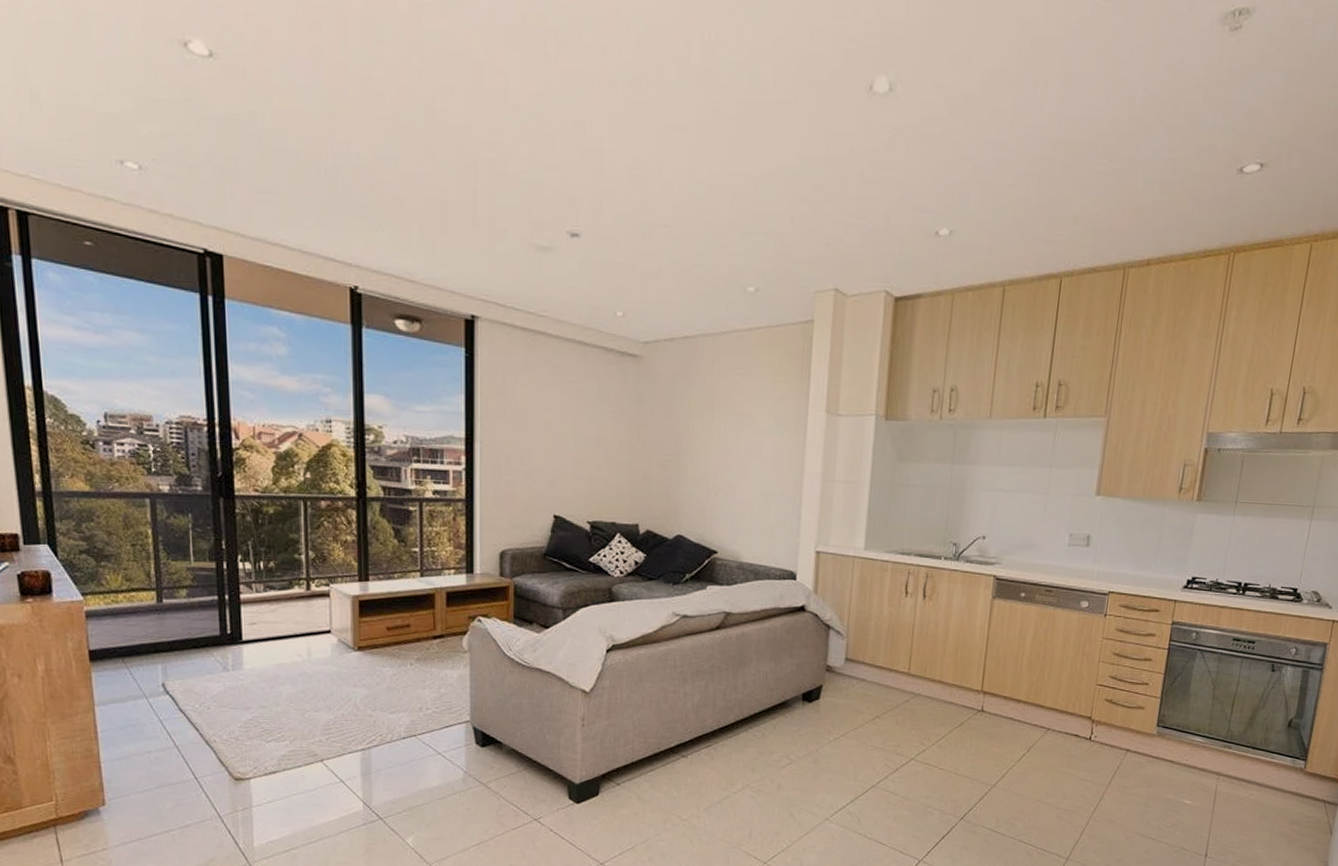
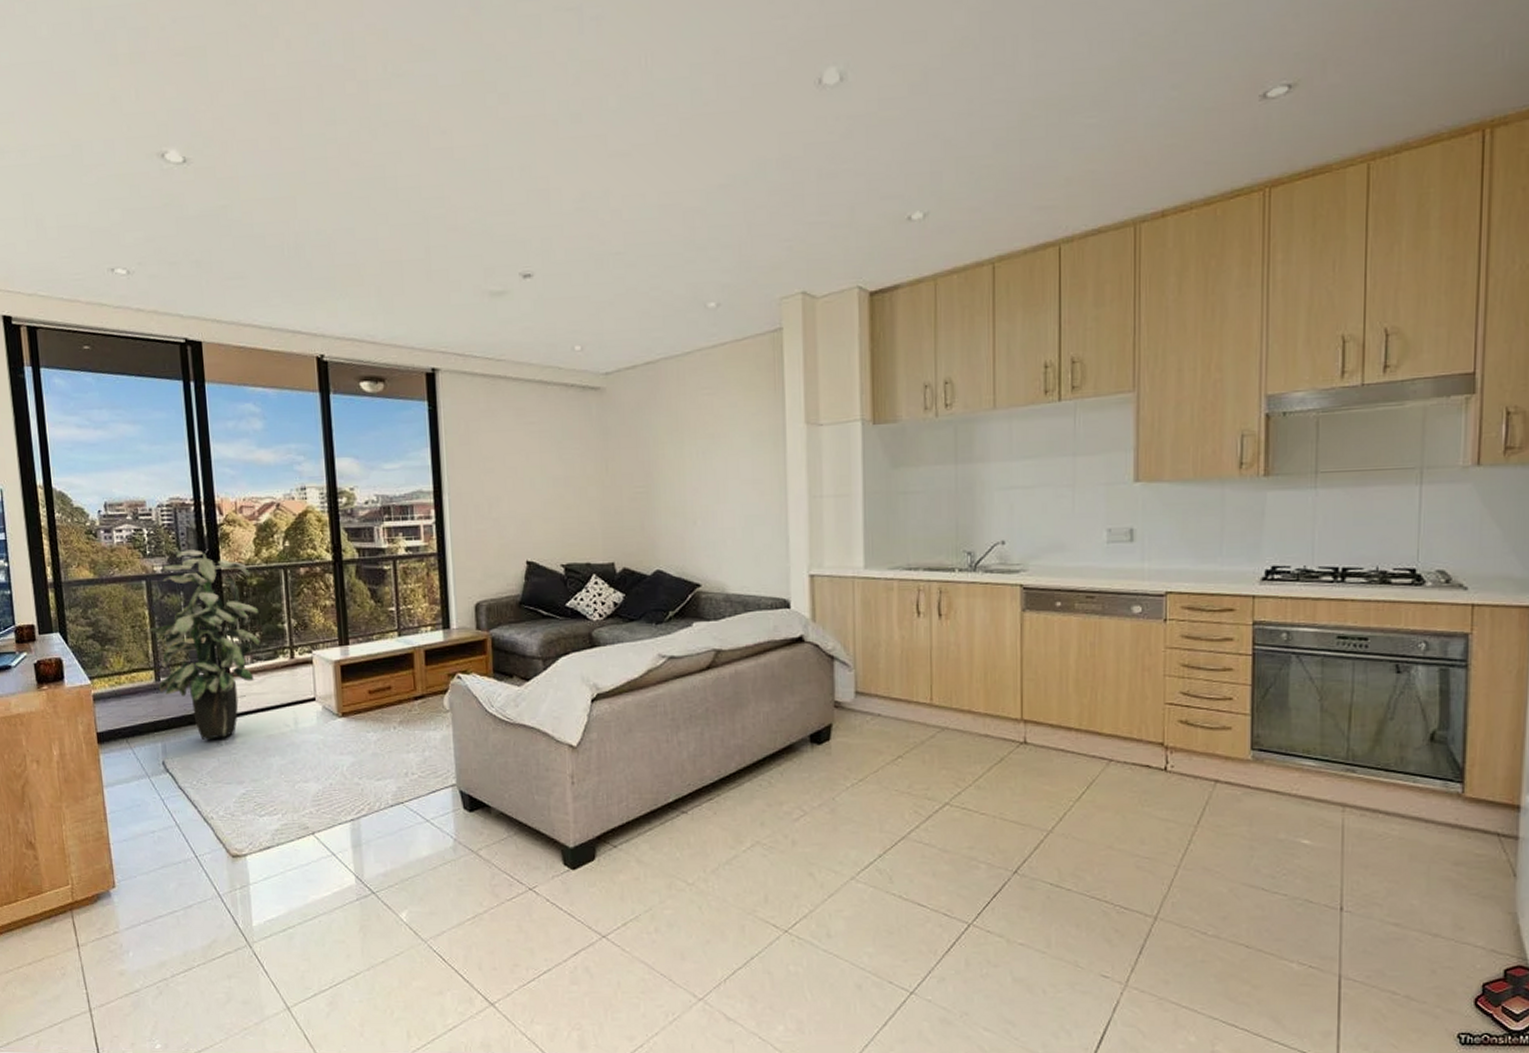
indoor plant: none [151,471,275,664] -> present [148,549,260,740]

